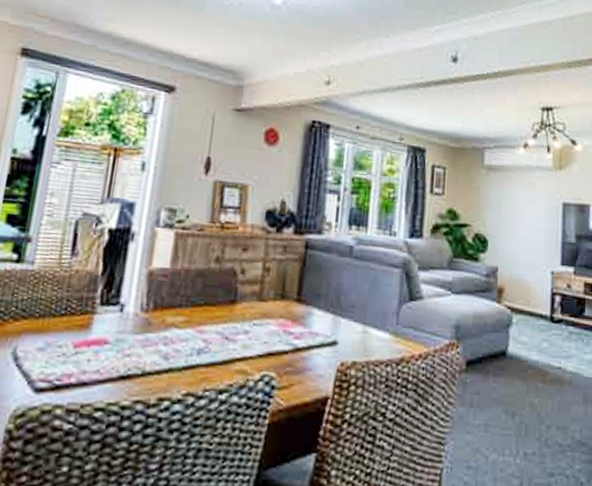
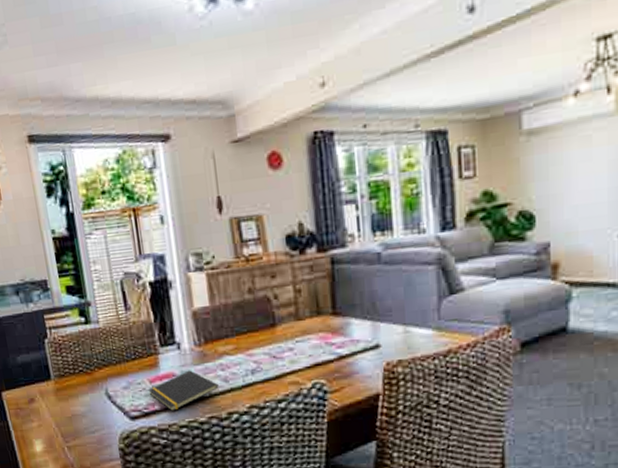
notepad: none [68,338,156,387] -> present [148,370,219,411]

